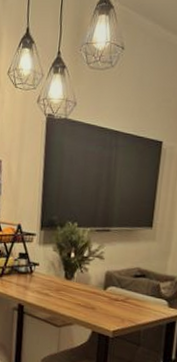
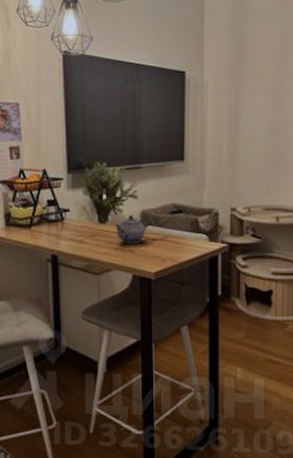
teapot: none [79,274,111,302] -> present [114,215,148,243]

